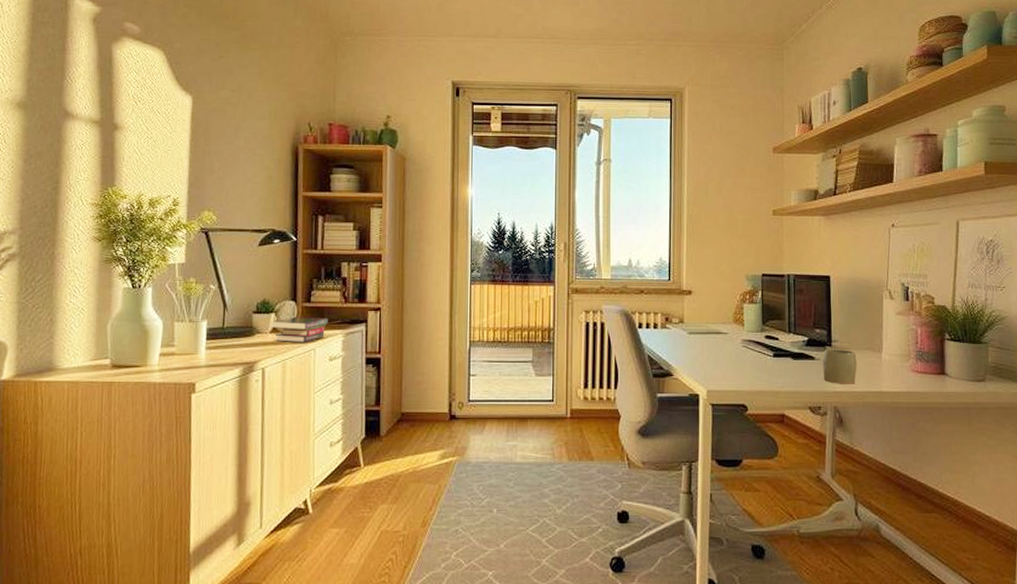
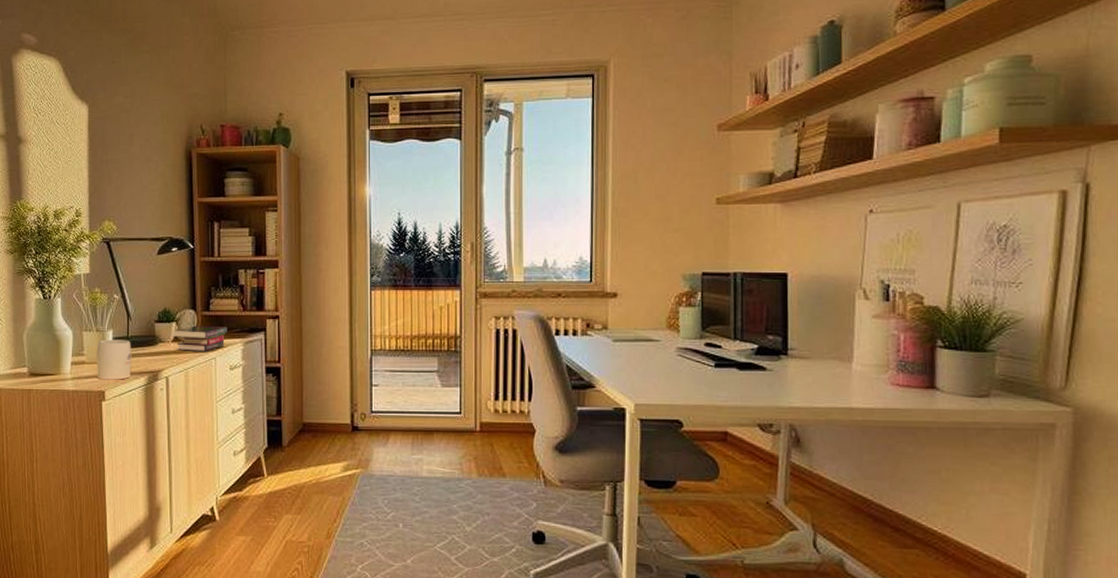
mug: none [187,330,227,372] -> present [96,339,132,380]
mug: present [822,348,857,384] -> none [776,357,820,399]

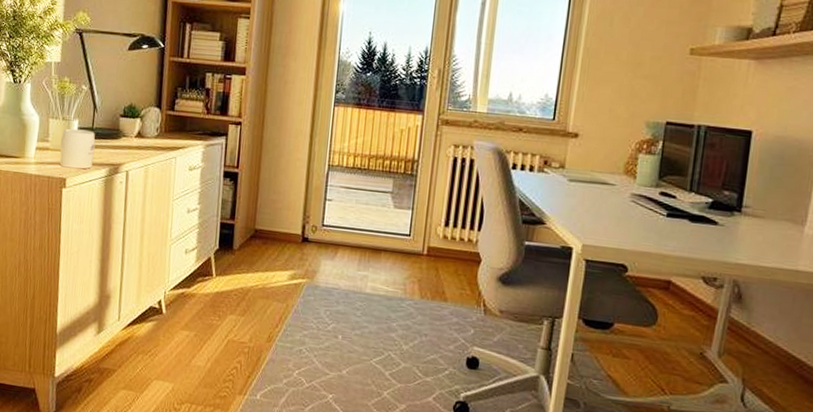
books: present [173,325,227,351] -> none [136,123,190,150]

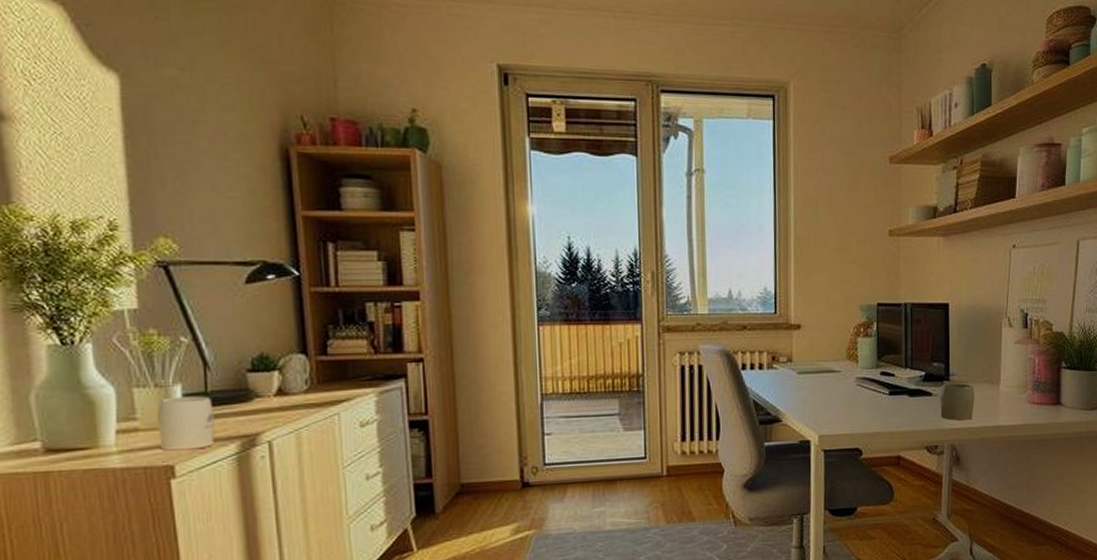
mug: none [724,214,772,258] -> present [940,382,975,421]

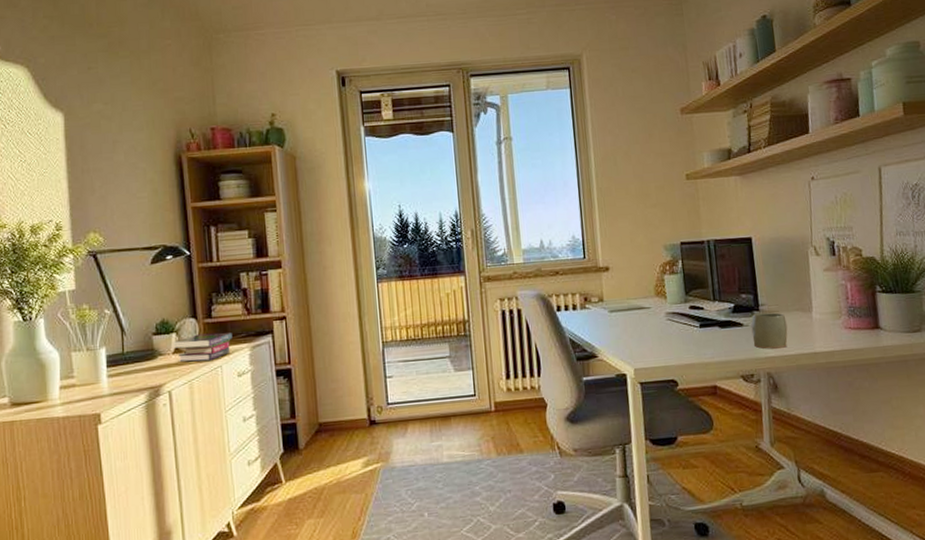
mug: present [156,396,215,451] -> none [88,356,130,402]
books: none [275,373,354,407] -> present [173,332,232,362]

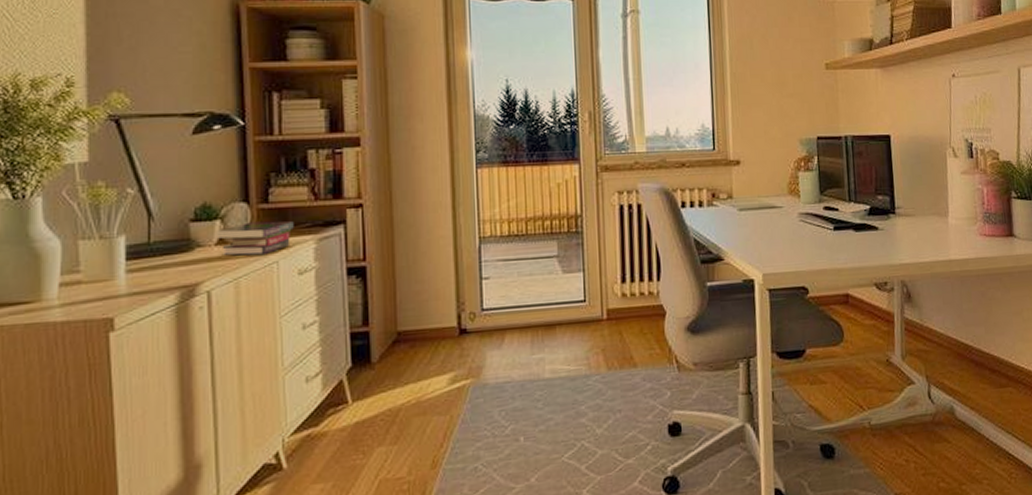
mug: present [751,312,788,349] -> none [886,216,924,256]

